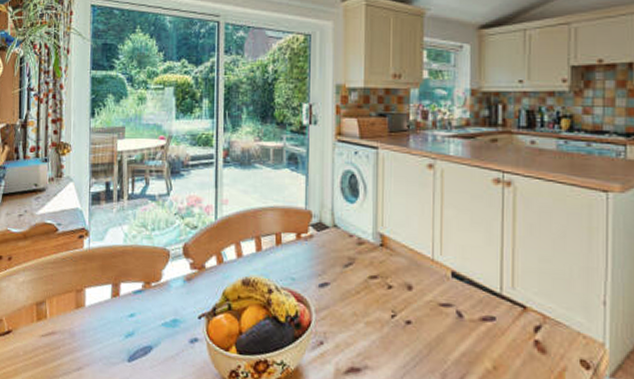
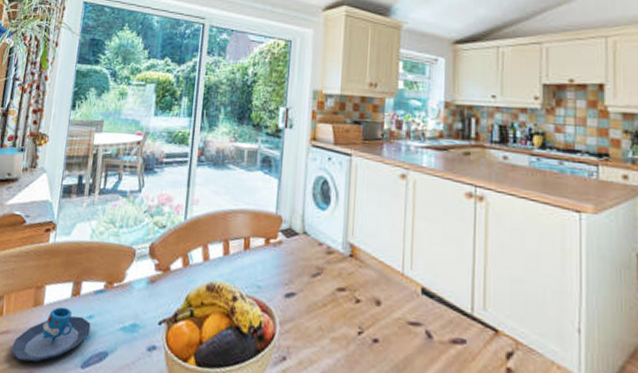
mug: none [59,307,133,359] -> present [11,306,91,362]

